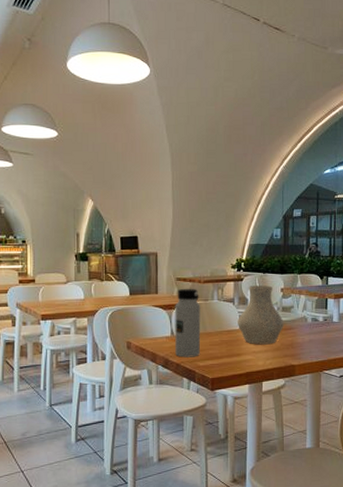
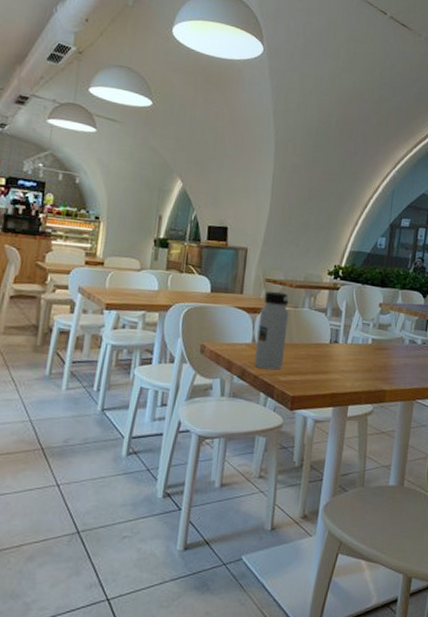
vase: present [238,285,284,345] -> none [328,296,379,365]

